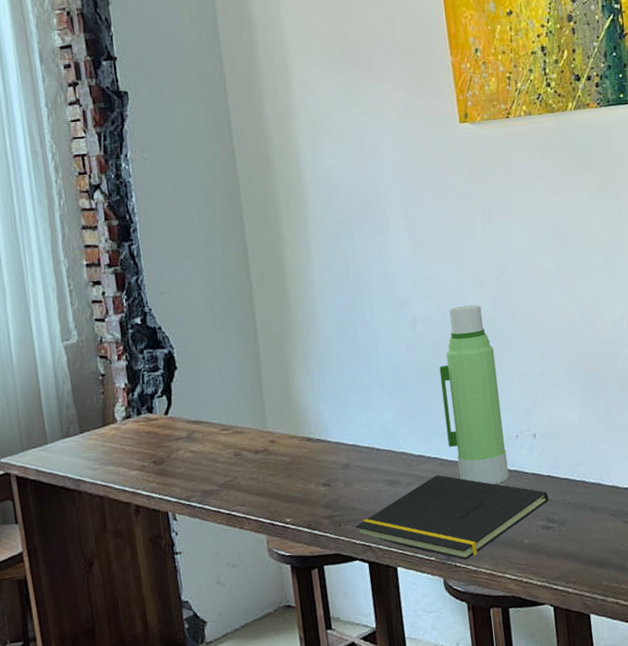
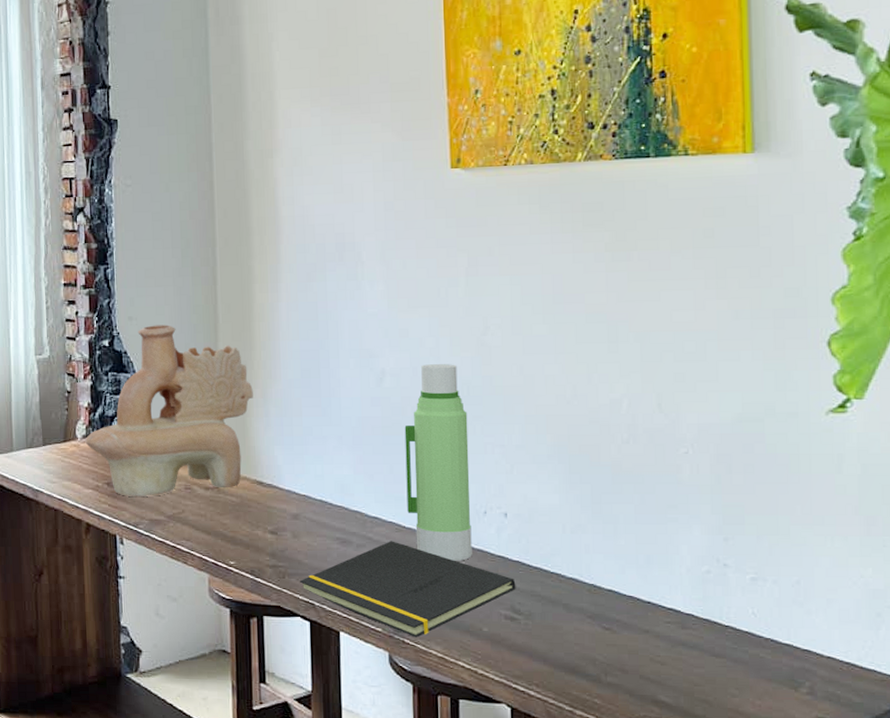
decorative vase: none [125,295,294,472] -> present [85,325,253,498]

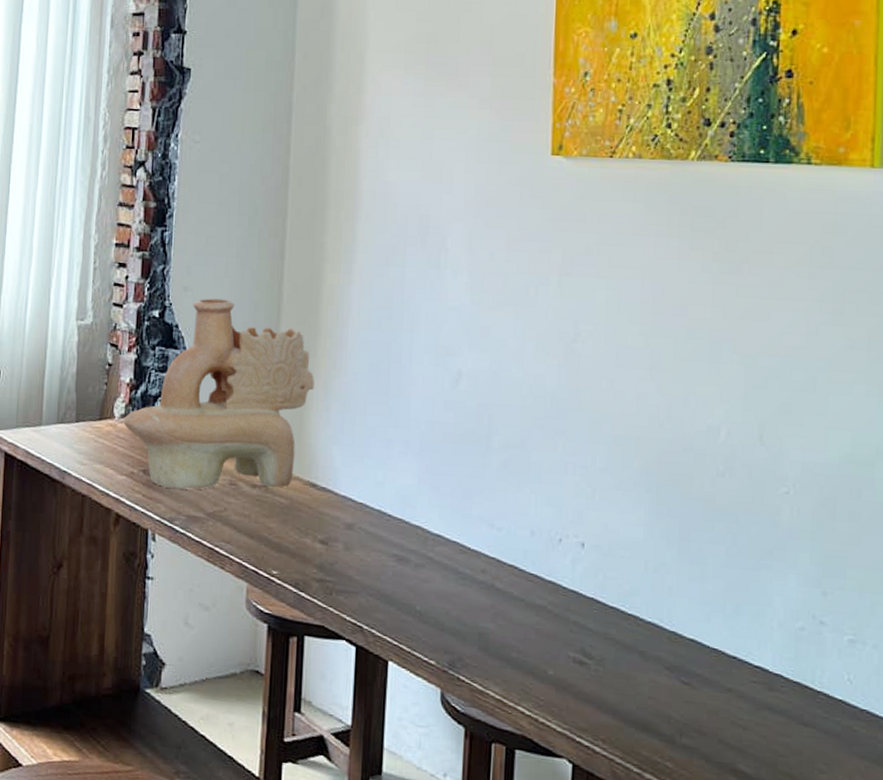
notepad: present [300,541,516,638] -> none [349,563,589,675]
water bottle: present [404,364,472,561] -> none [474,369,549,593]

